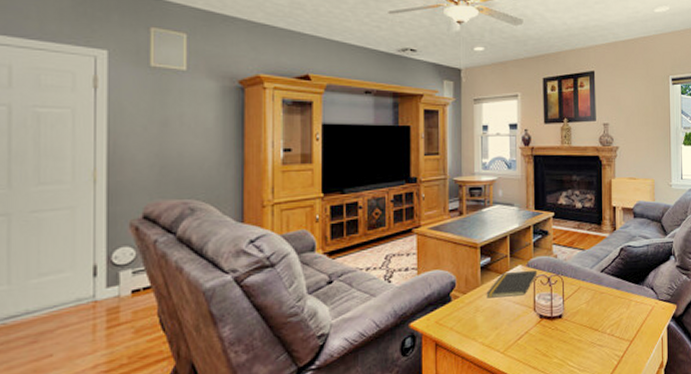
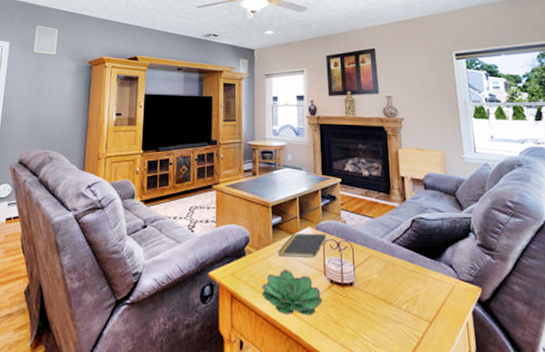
succulent plant: none [468,310,532,355] -> present [261,269,323,315]

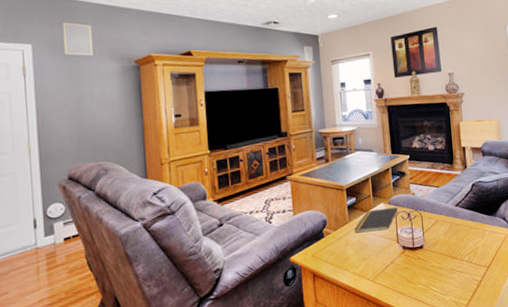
succulent plant: present [261,269,323,315] -> none [341,244,397,283]

